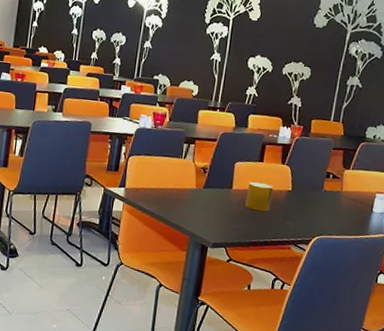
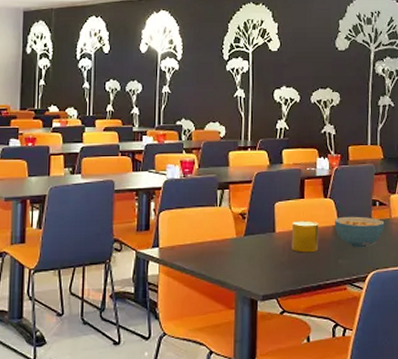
cereal bowl: none [288,183,335,215] -> present [335,216,385,248]

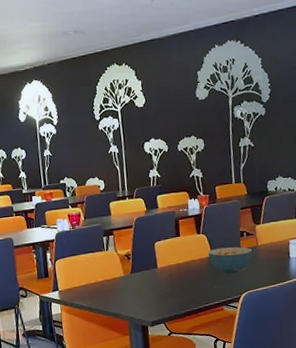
cup: present [291,220,319,253] -> none [171,255,196,283]

